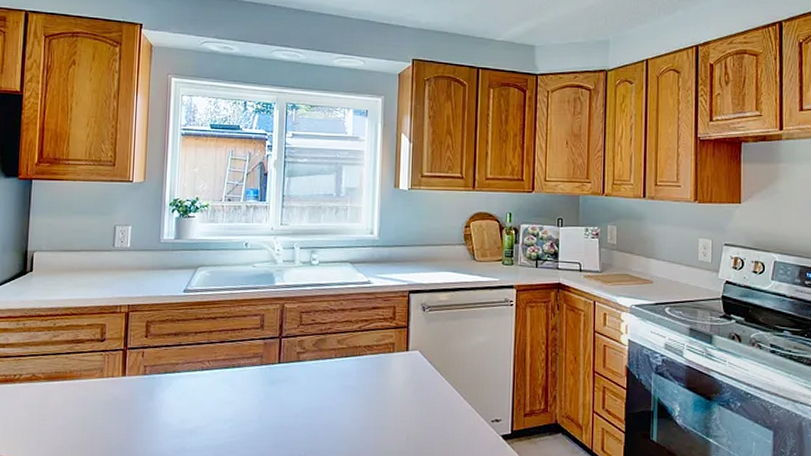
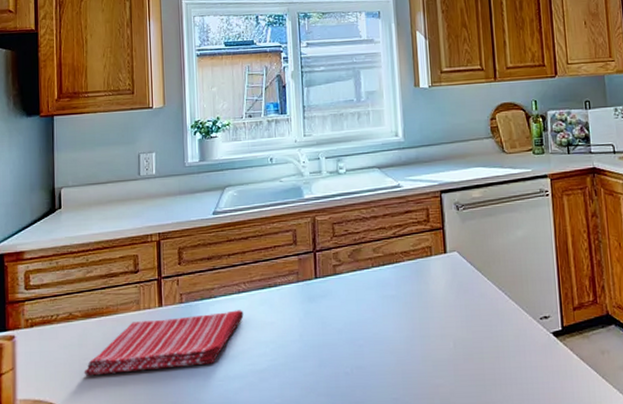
dish towel: none [42,386,205,437] -> present [84,310,244,376]

